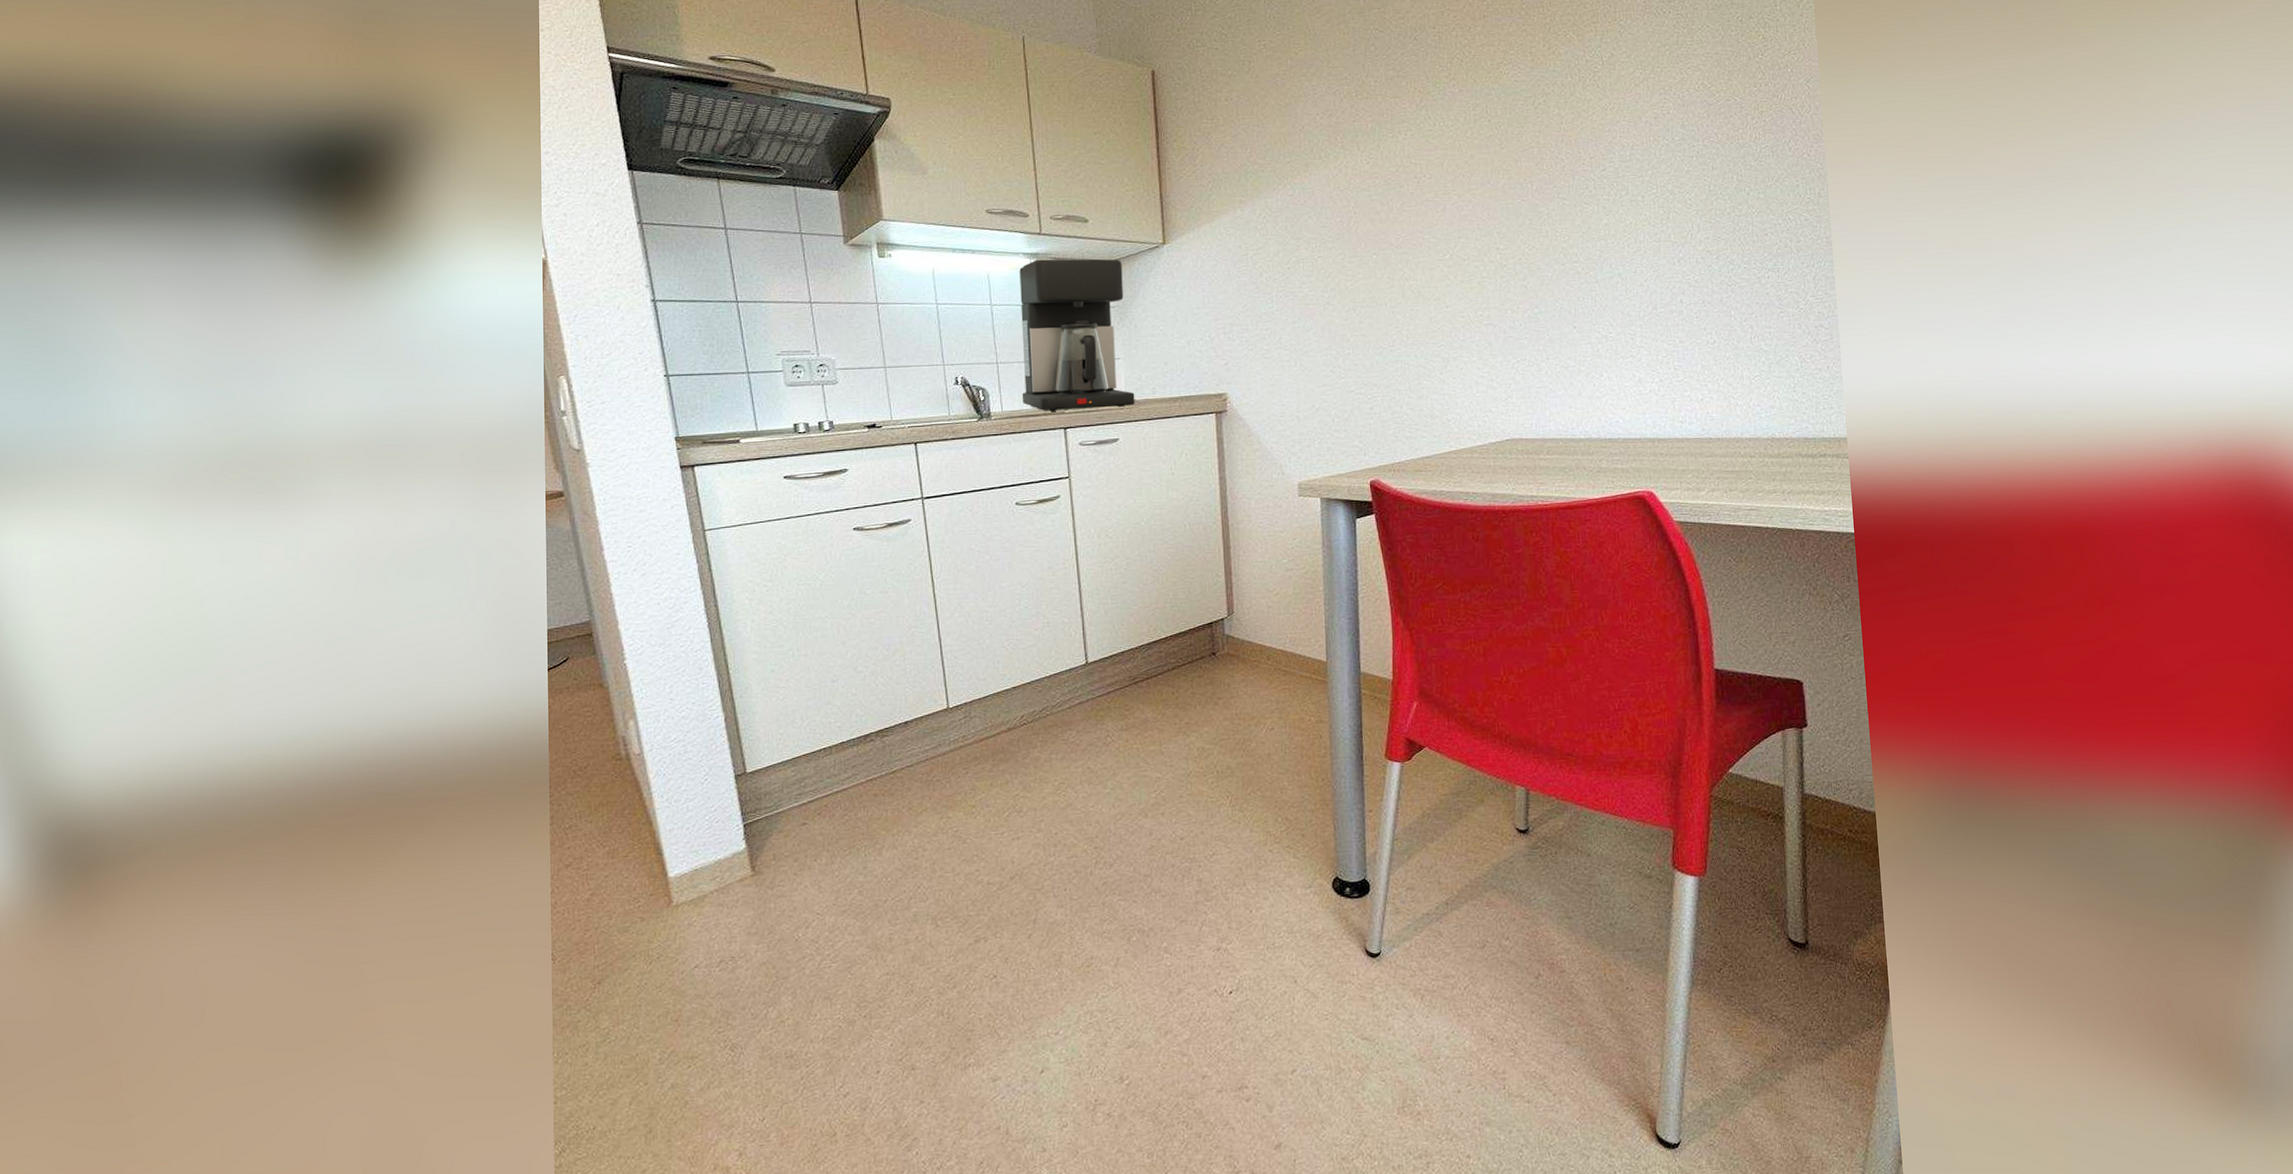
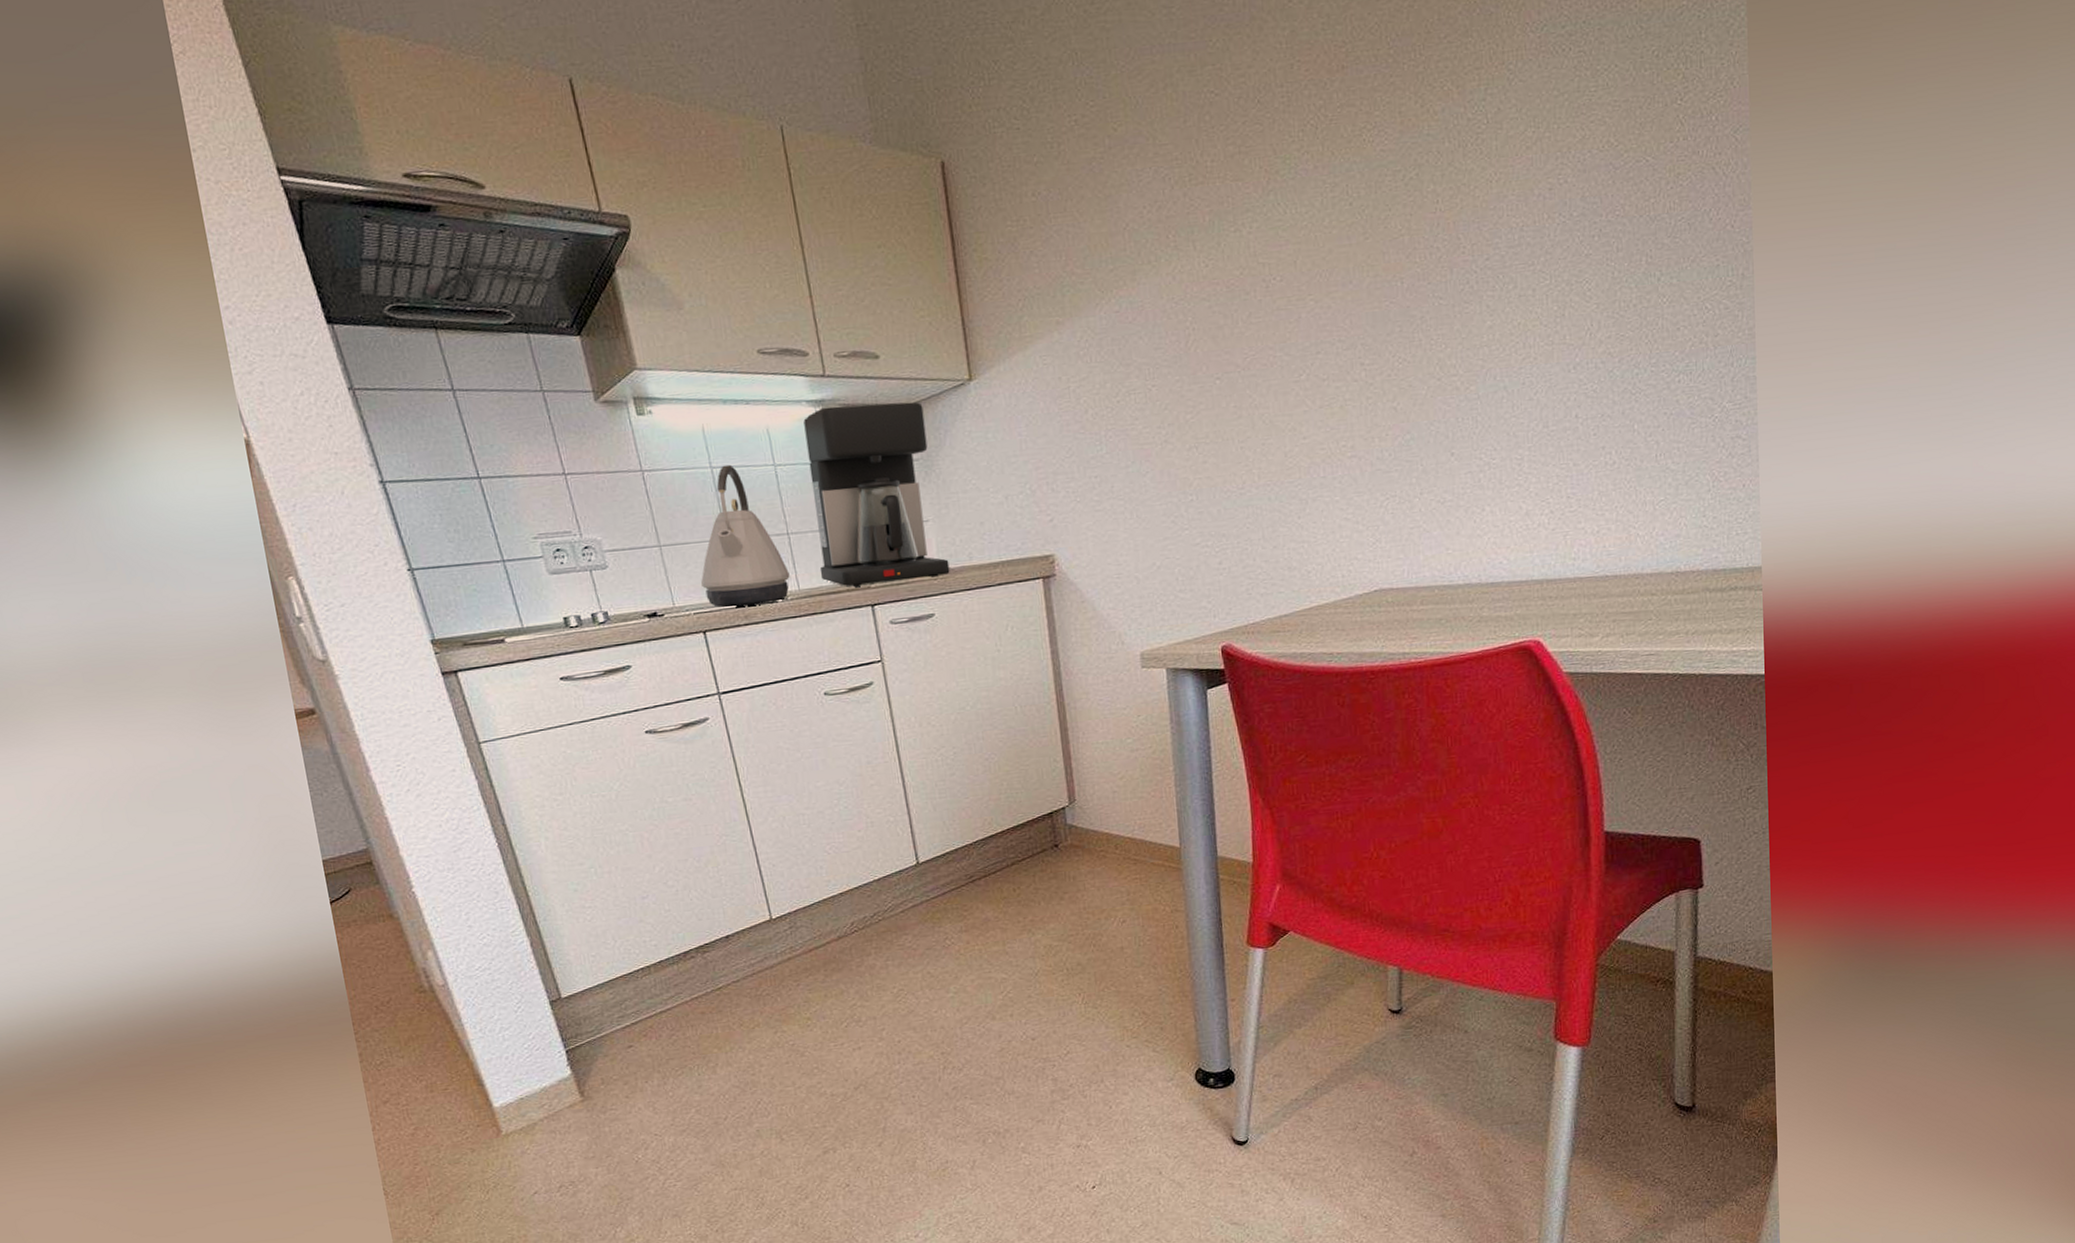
kettle: none [918,302,995,424] -> present [701,464,790,608]

